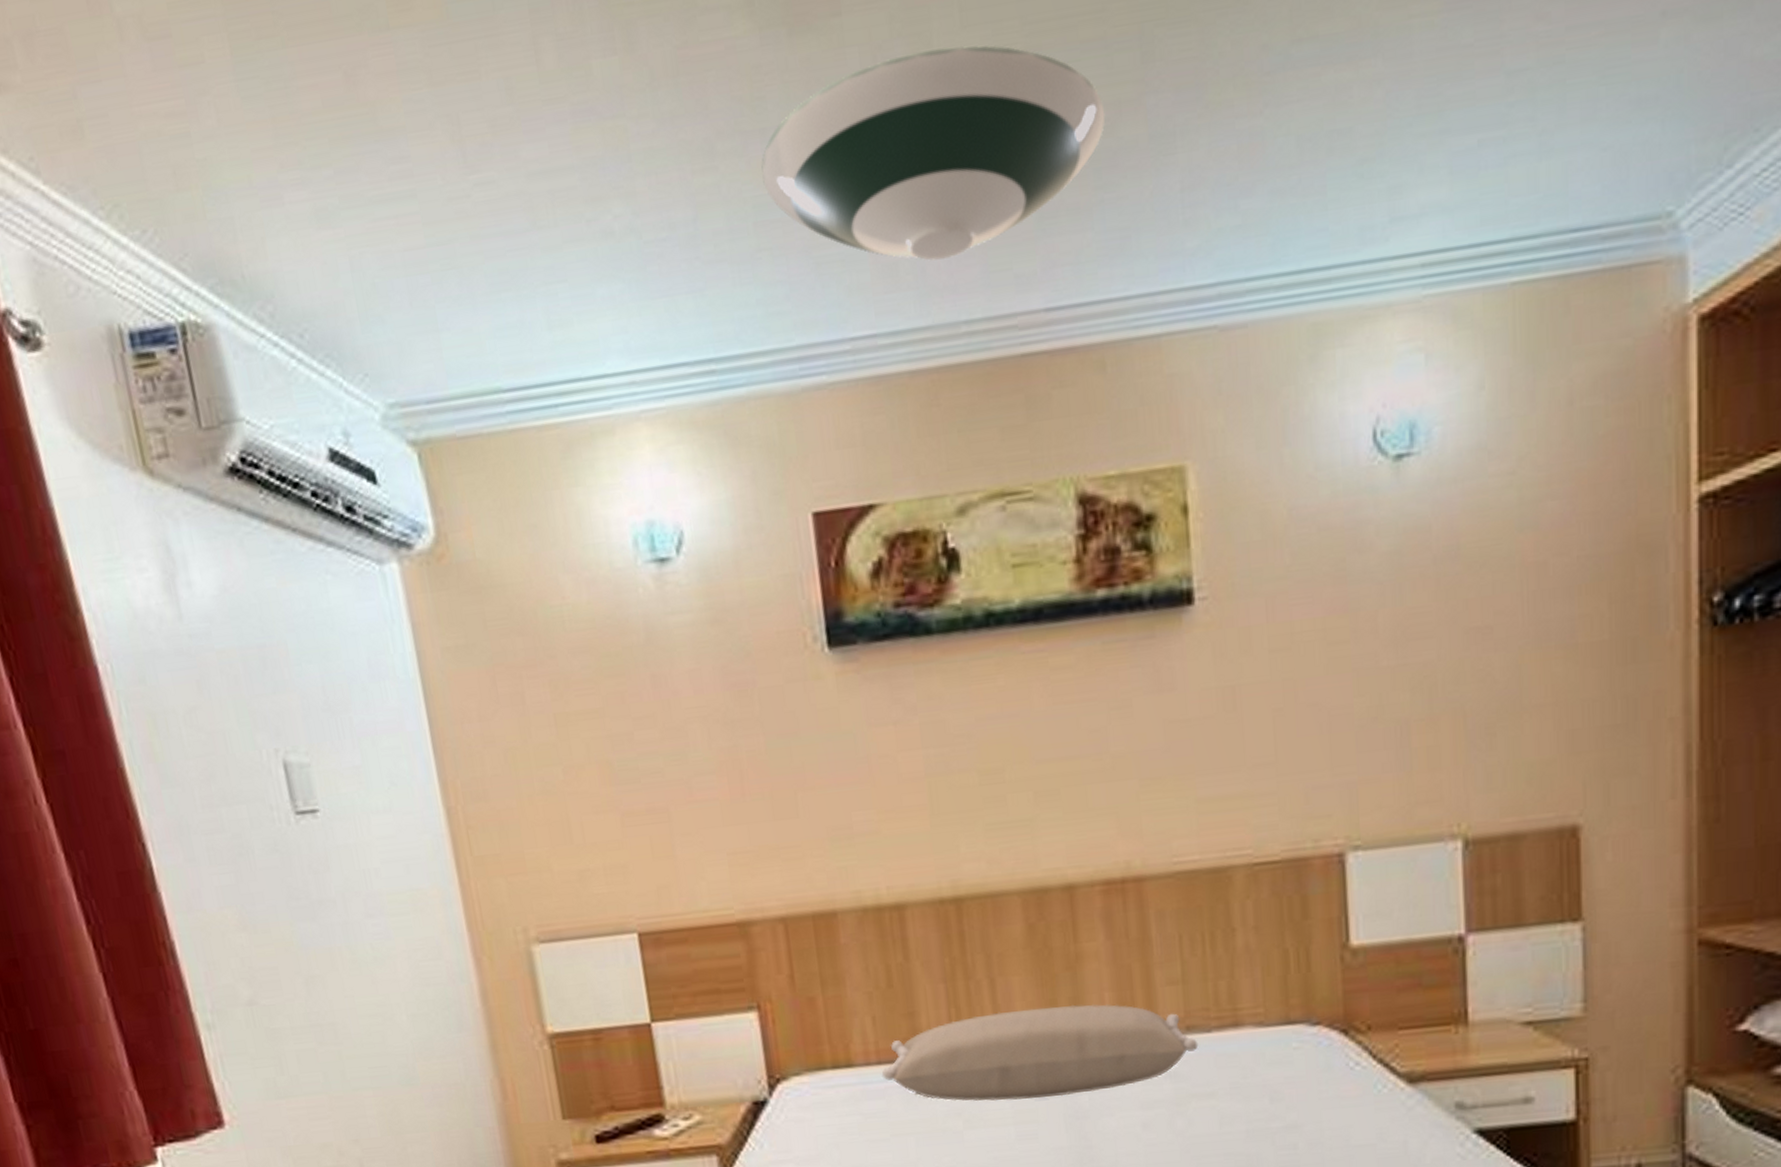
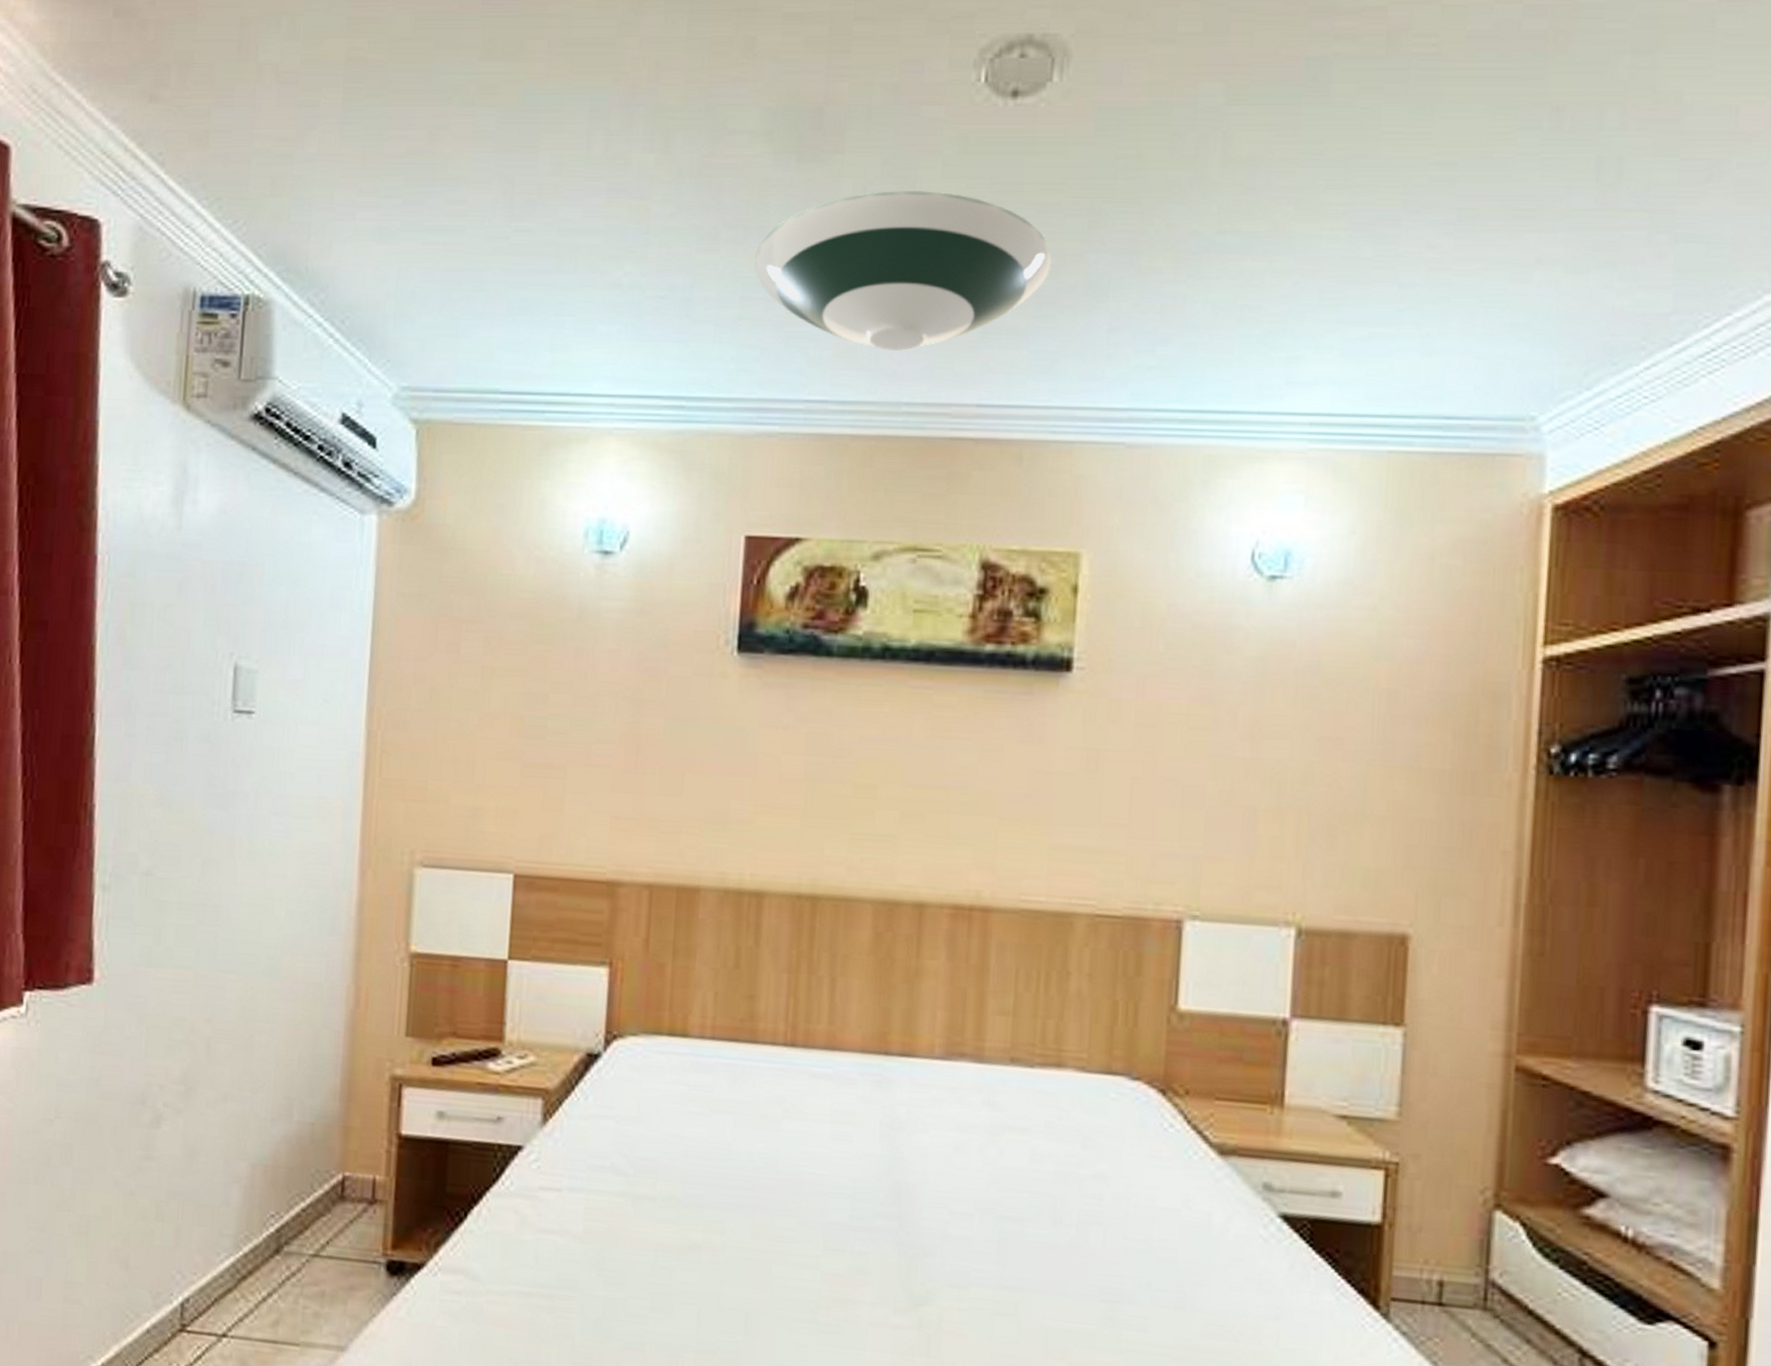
pillow: present [881,1004,1199,1102] -> none [713,1010,1020,1106]

